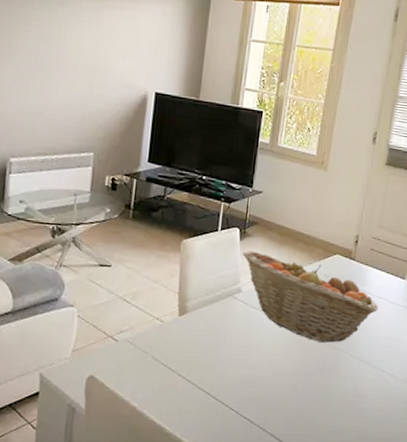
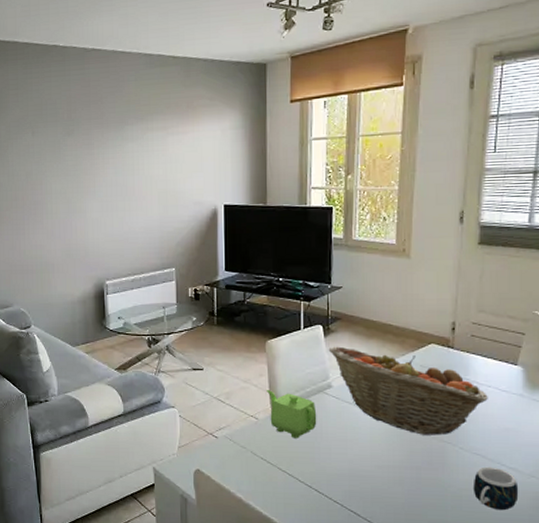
teapot: none [176,292,224,343] -> present [267,390,317,438]
mug: none [356,373,394,415] -> present [473,466,519,511]

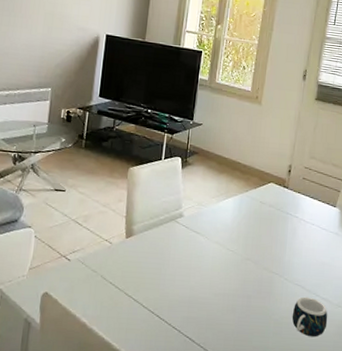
teapot: present [267,390,317,438] -> none [123,215,167,264]
fruit basket: present [328,346,488,435] -> none [184,178,311,267]

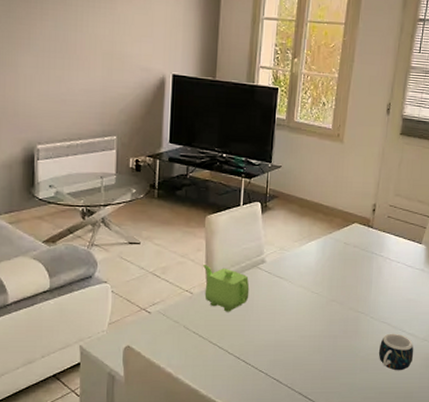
teapot: none [123,215,167,264] -> present [203,265,250,312]

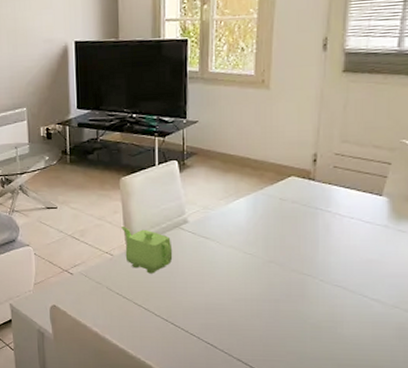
mug: present [378,333,414,371] -> none [333,298,381,341]

